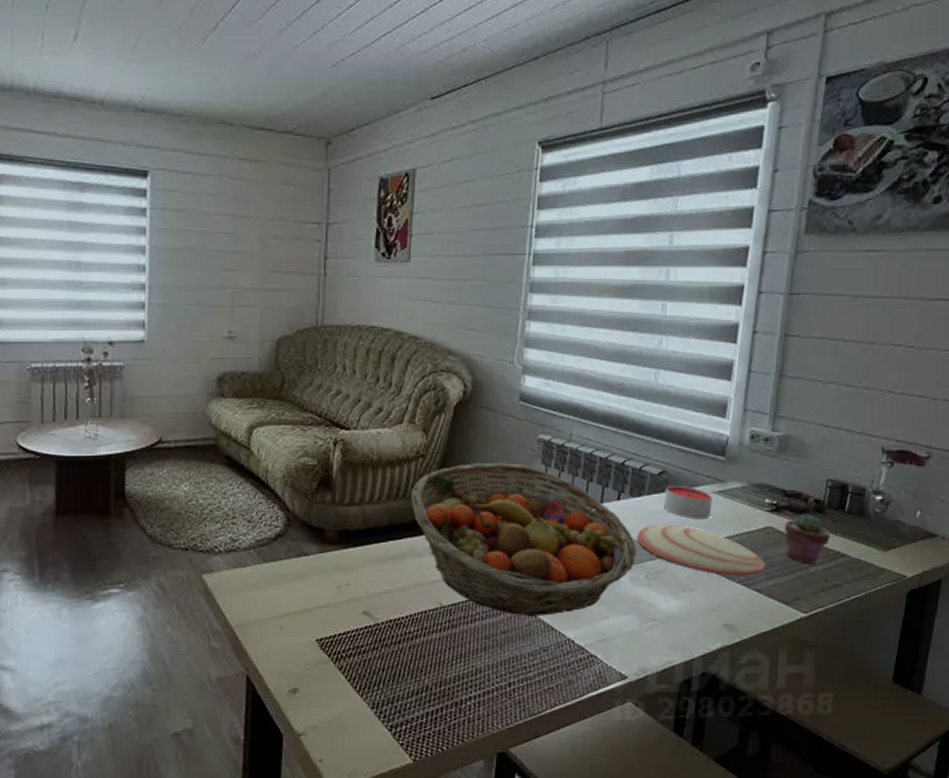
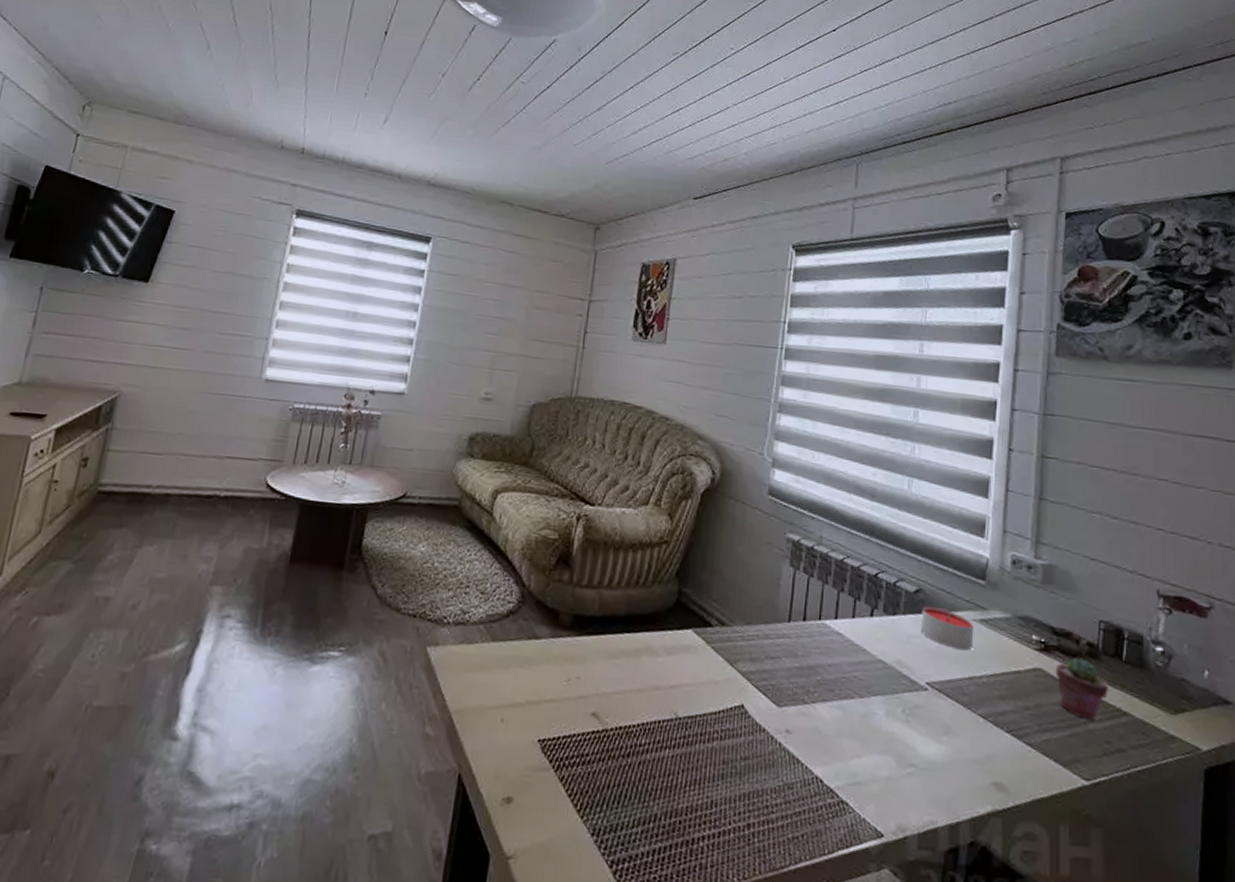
fruit basket: present [410,463,637,616] -> none [651,556,893,744]
plate: present [638,526,766,576] -> none [893,651,1037,726]

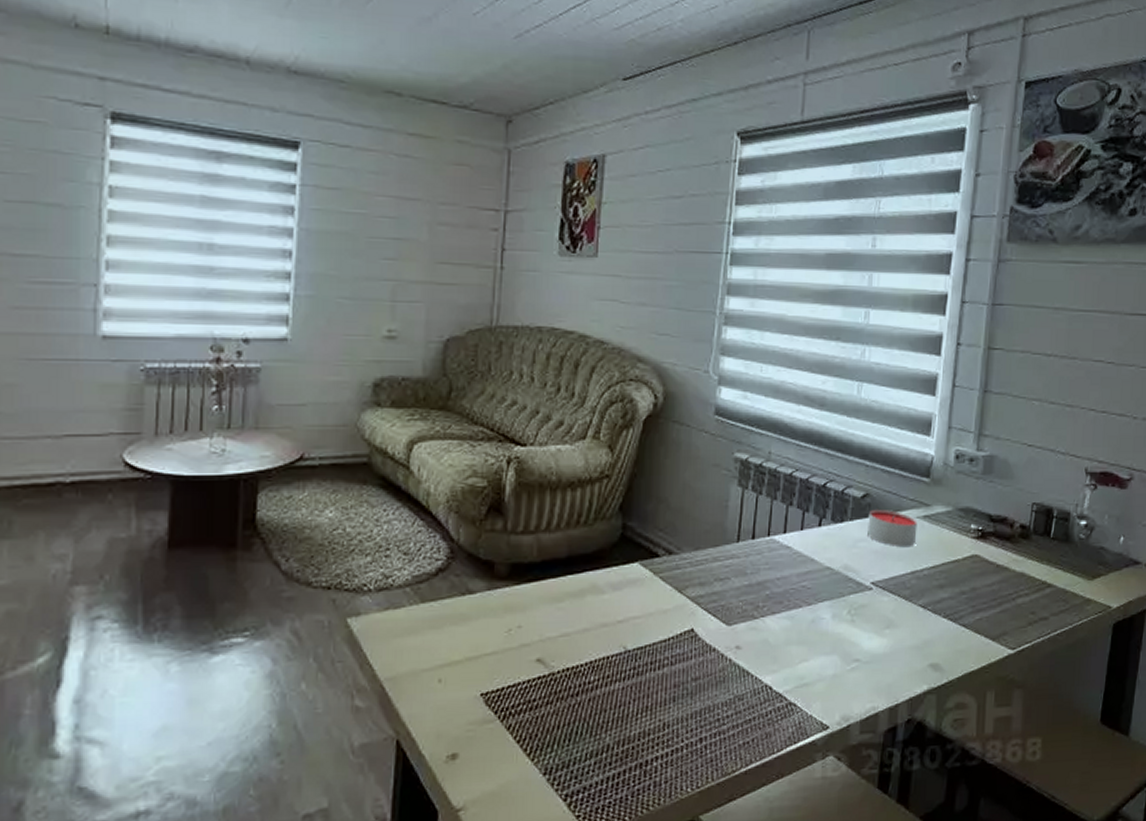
potted succulent: present [1055,657,1108,720] -> none [990,540,1036,595]

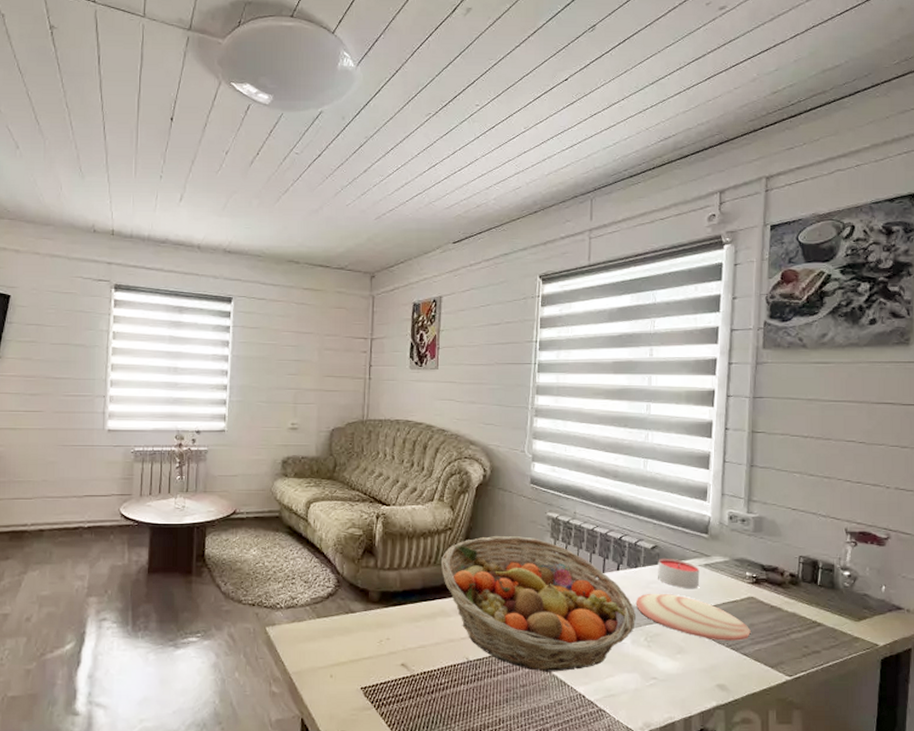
fruit basket: none [593,485,839,660] -> present [440,536,637,672]
plate: none [840,554,972,610] -> present [637,594,751,641]

